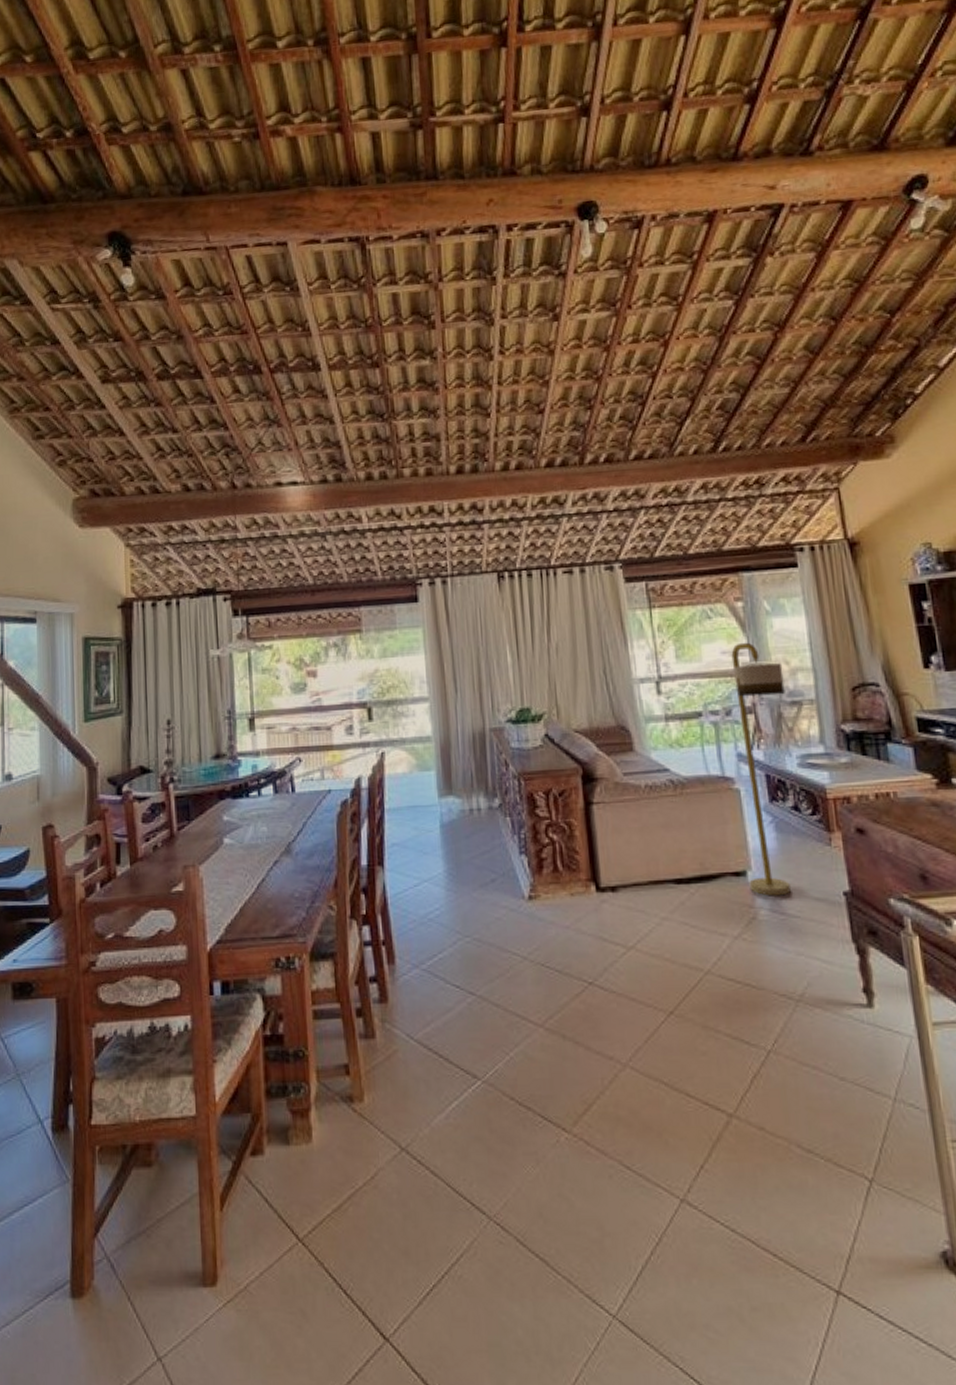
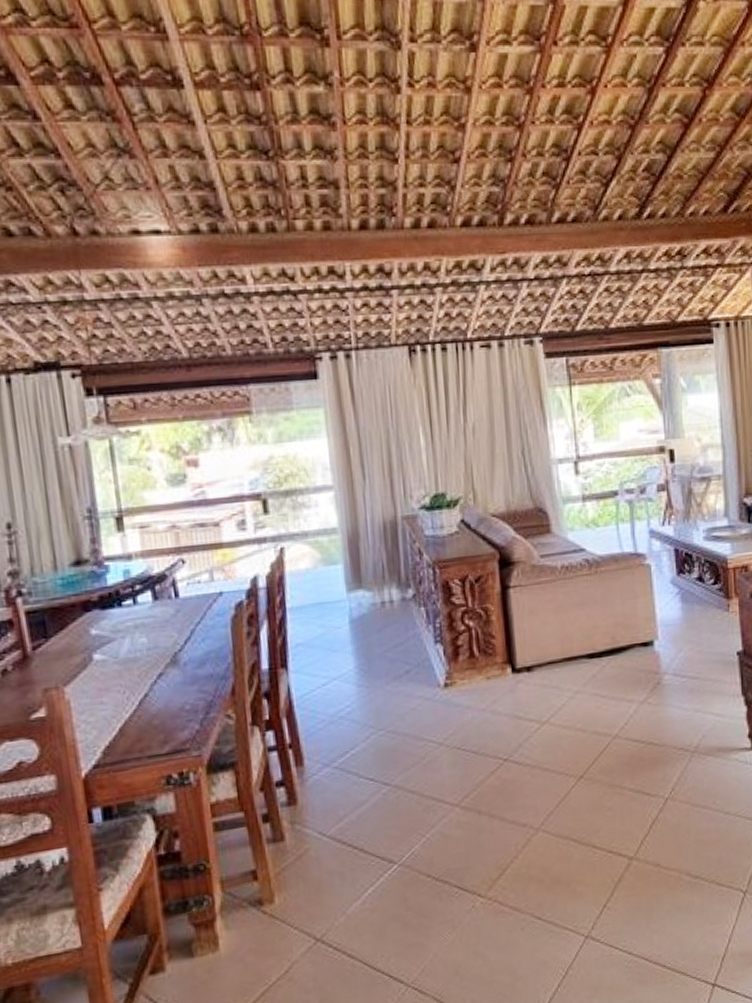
floor lamp: present [731,642,791,896] -> none [647,420,696,662]

